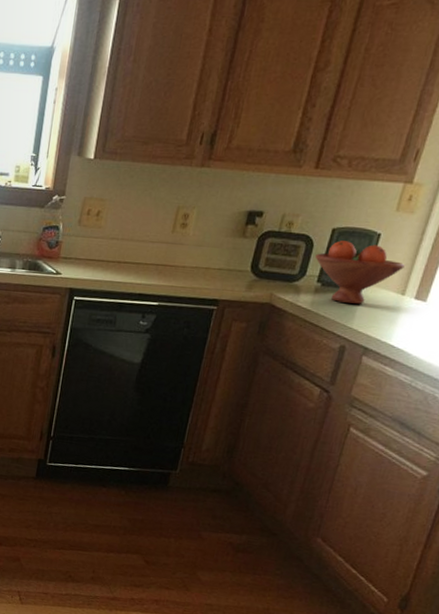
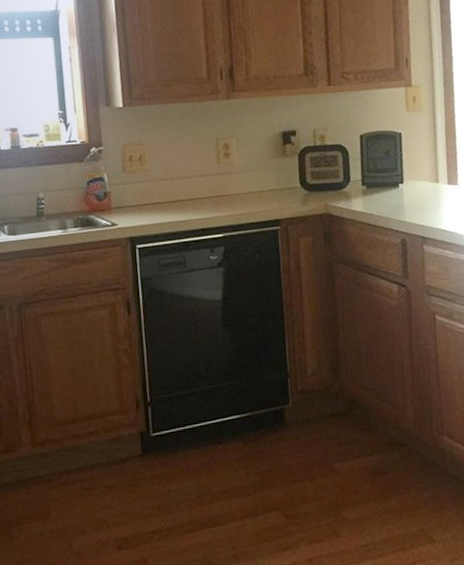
fruit bowl: present [315,240,405,304] -> none [353,143,430,200]

